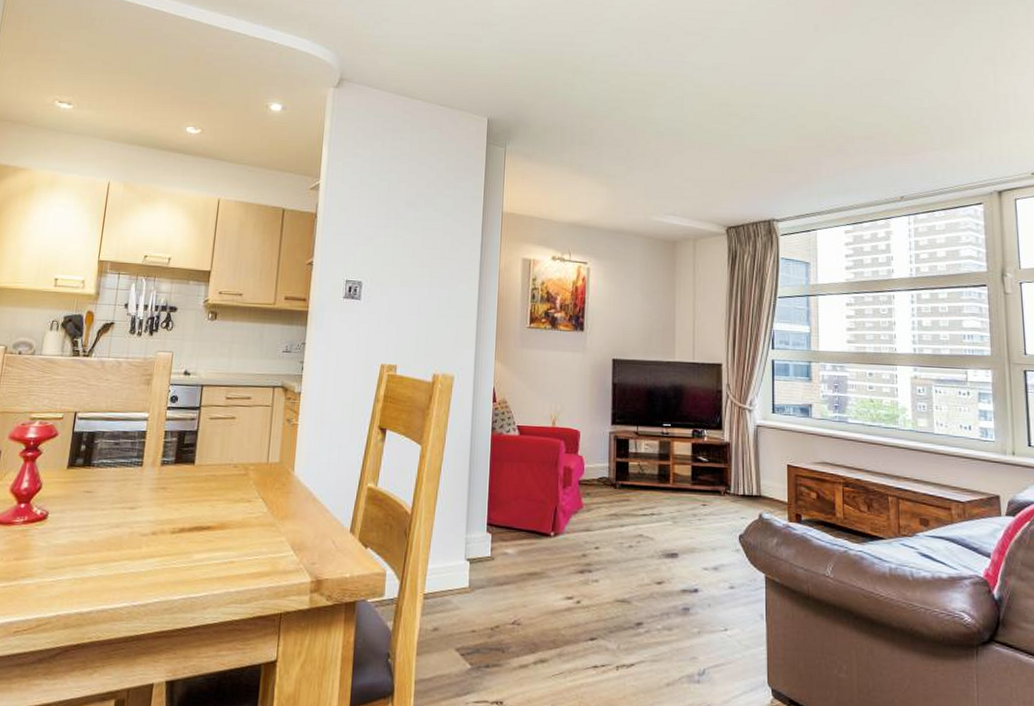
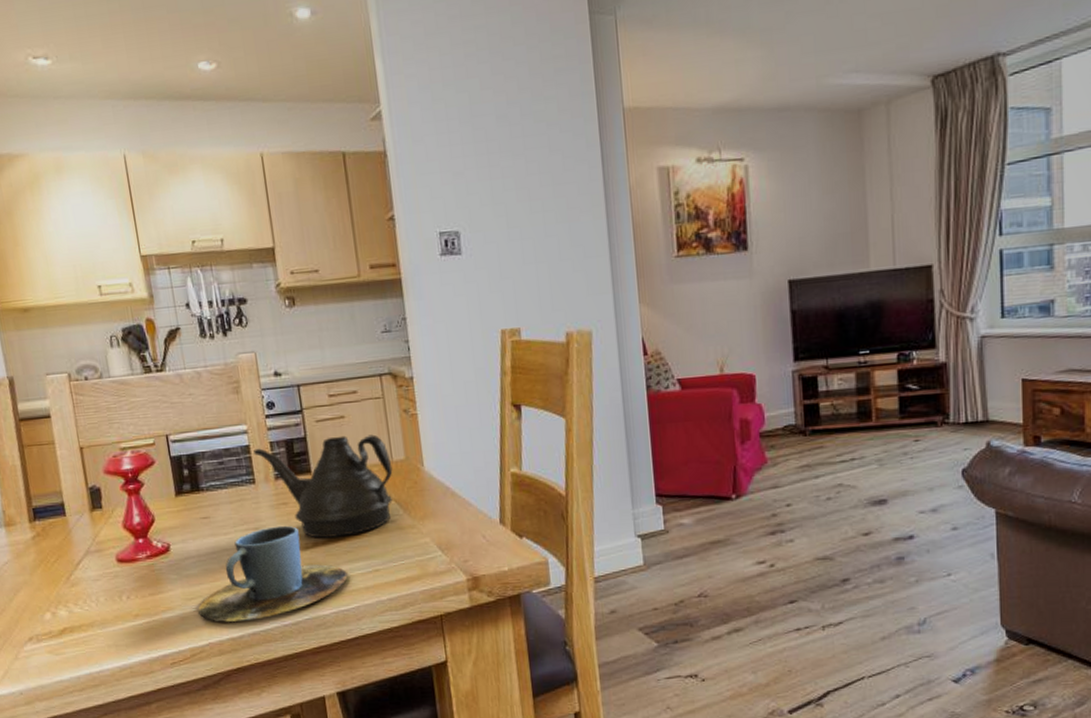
cup: none [56,508,204,597] -> present [198,525,348,622]
teapot: none [148,434,267,526] -> present [254,434,393,538]

